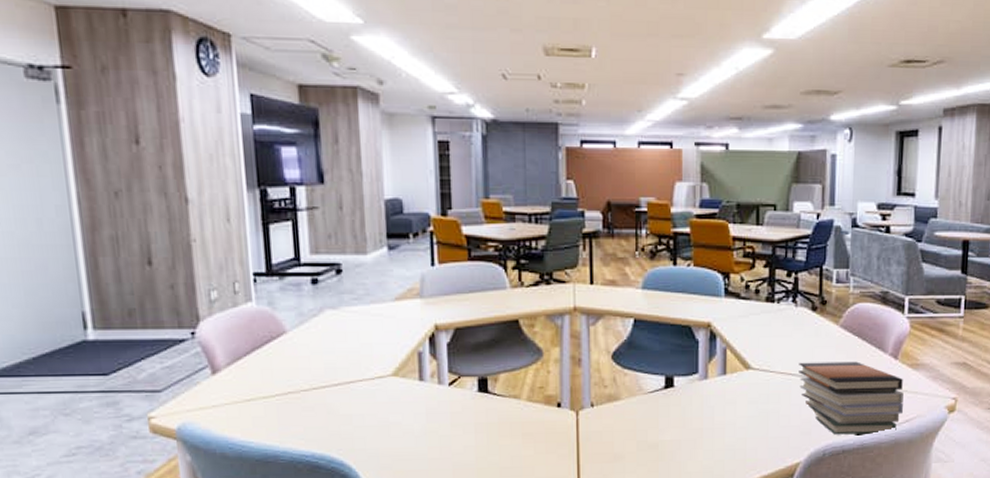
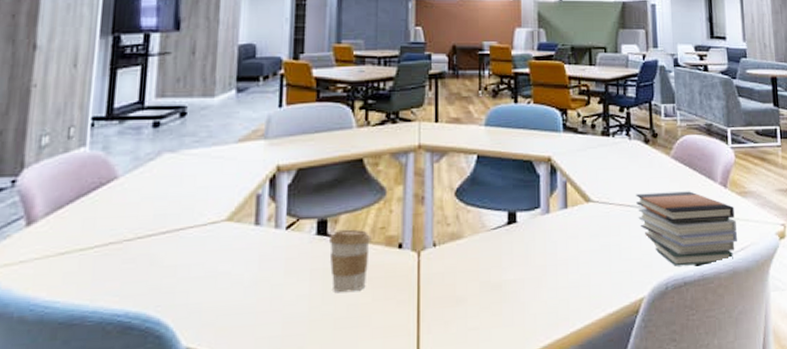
coffee cup: none [489,387,531,446] -> present [328,229,372,293]

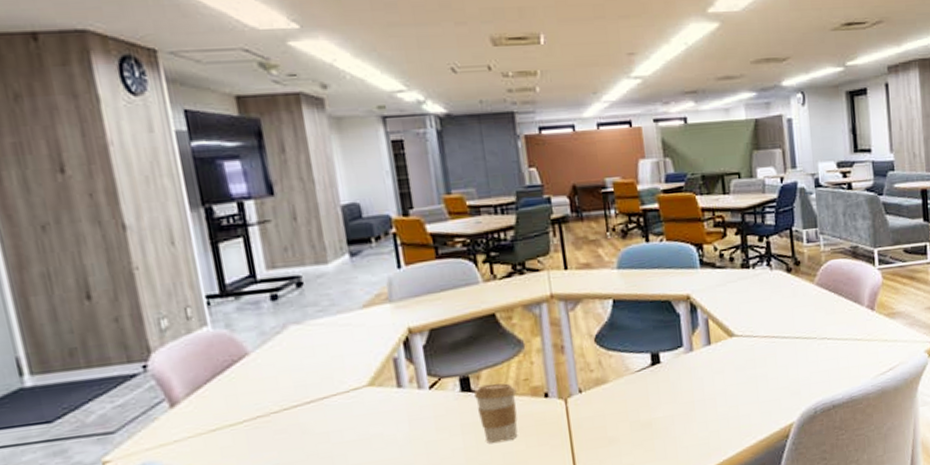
book stack: present [636,191,737,267] -> none [780,317,885,392]

